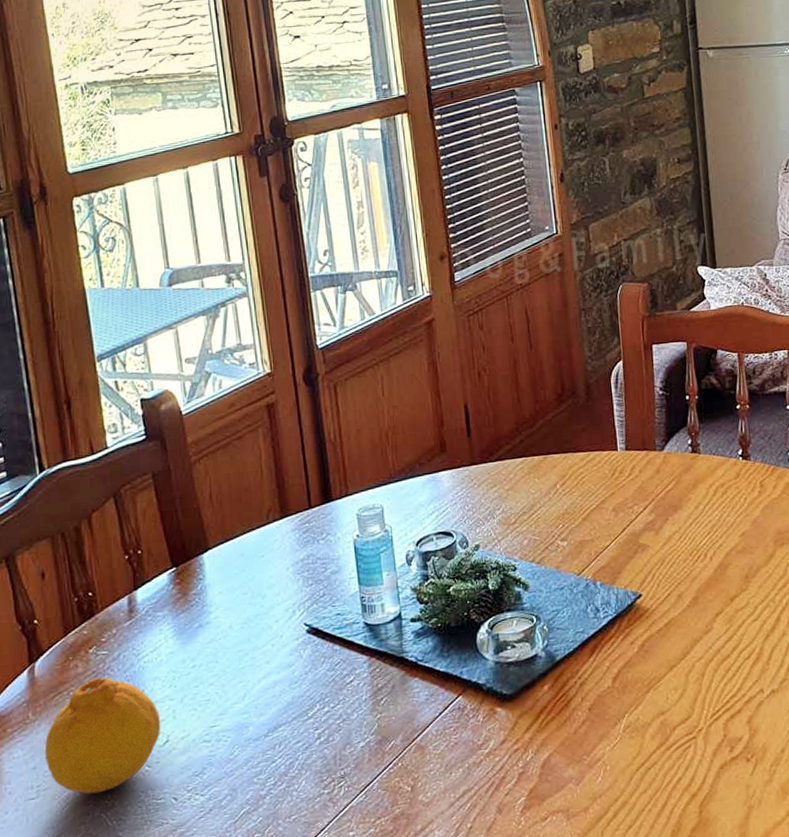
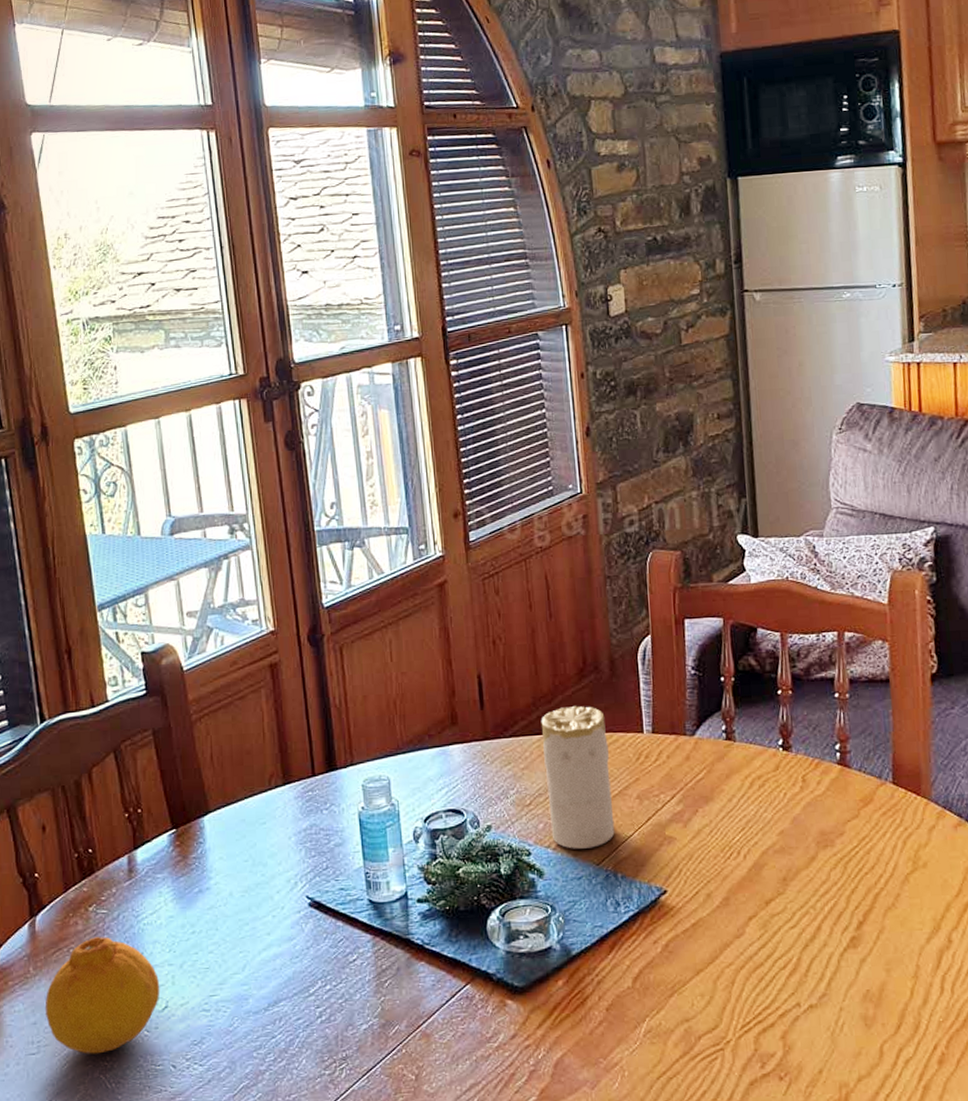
candle: none [523,428,594,562] -> present [541,705,615,849]

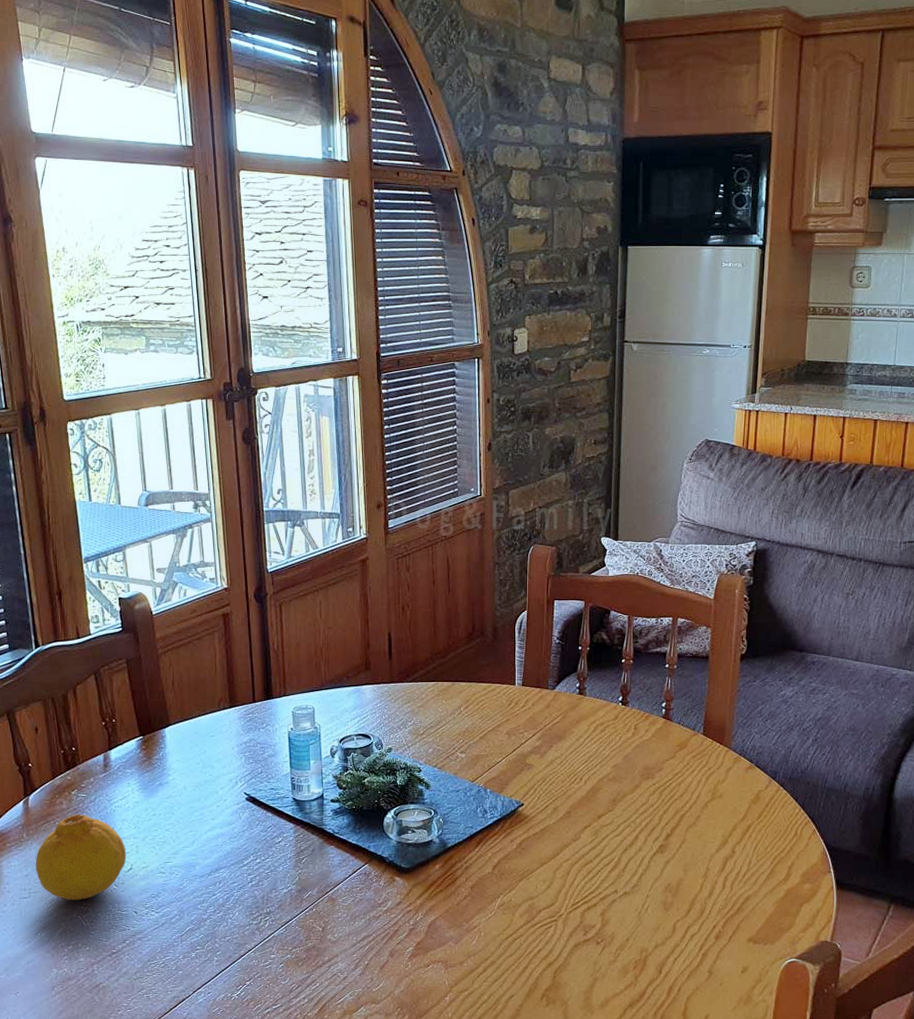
candle: present [541,705,615,849] -> none [436,661,488,769]

